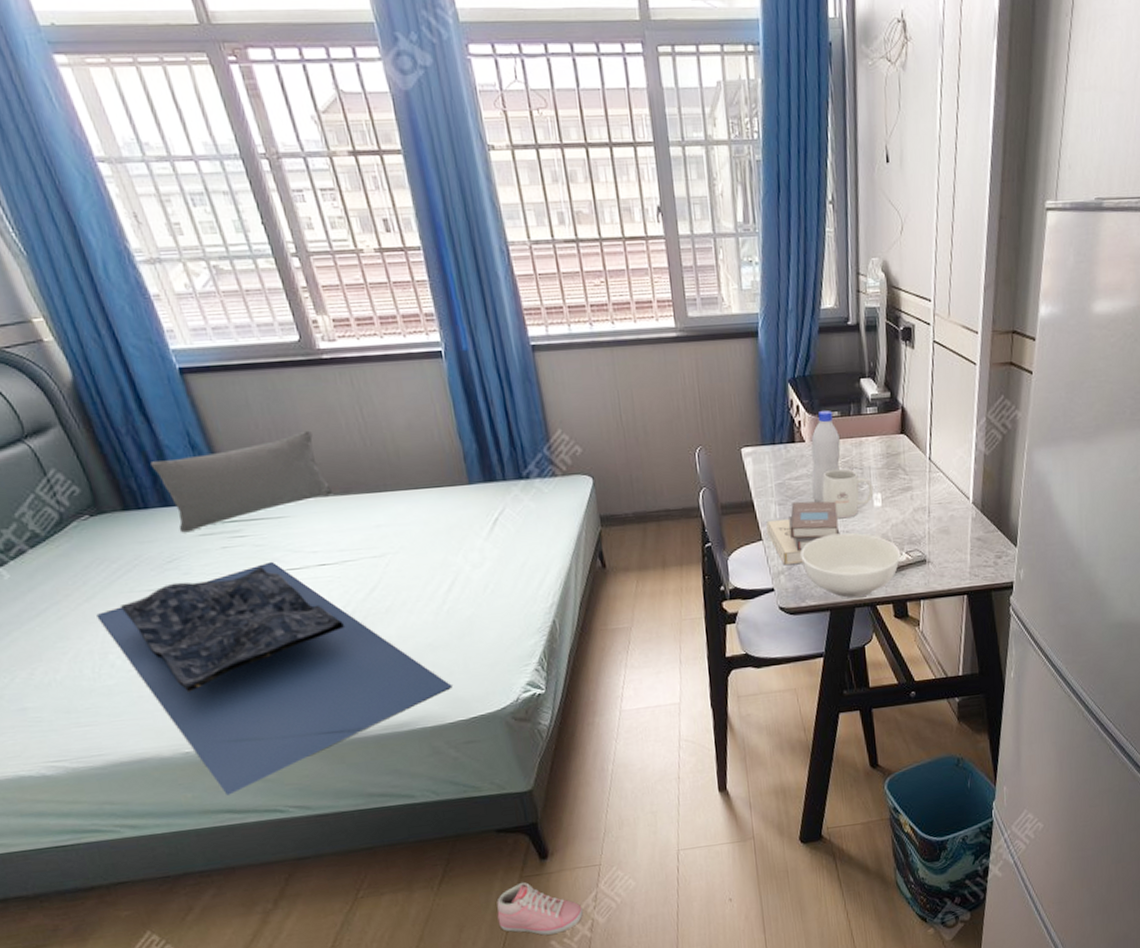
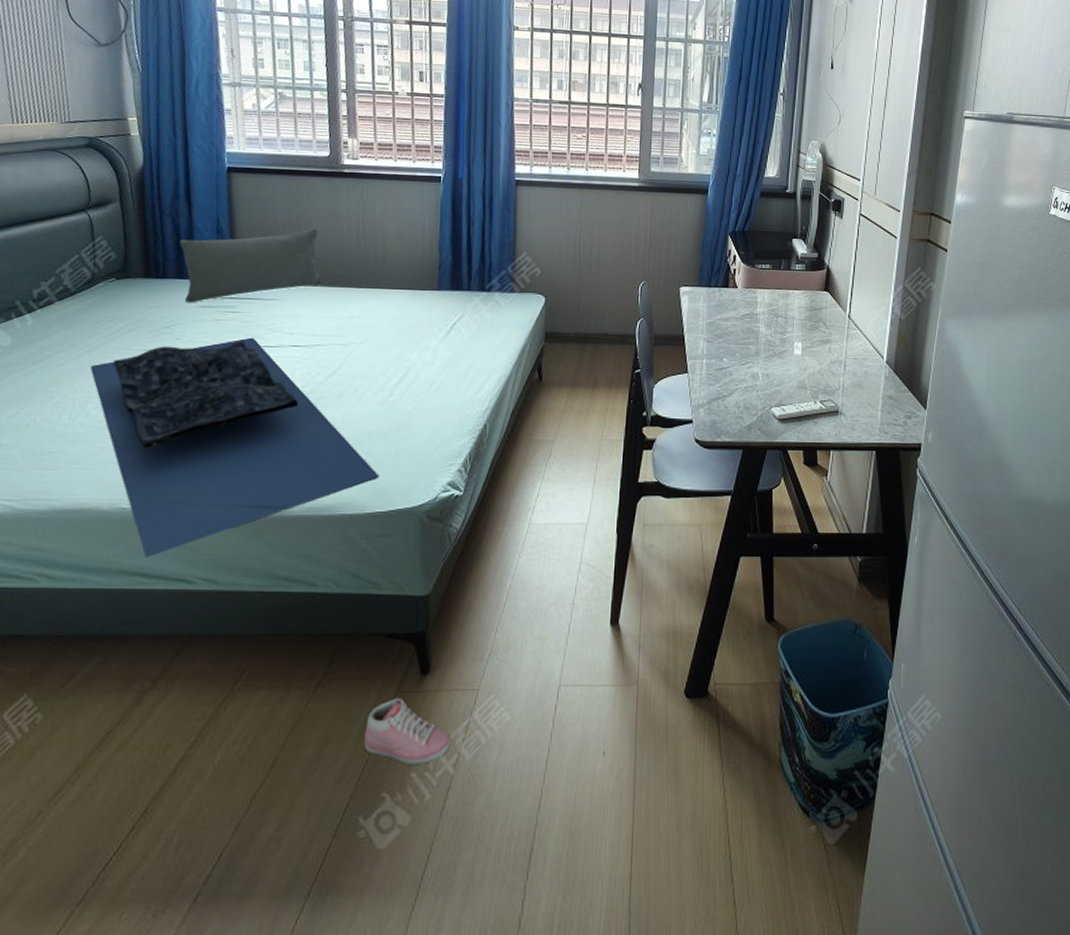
books: present [766,501,840,565] -> none [693,341,760,399]
bowl: present [800,532,901,599] -> none [721,375,815,440]
water bottle: present [811,410,841,504] -> none [739,263,769,345]
mug: present [821,468,874,519] -> none [747,315,795,362]

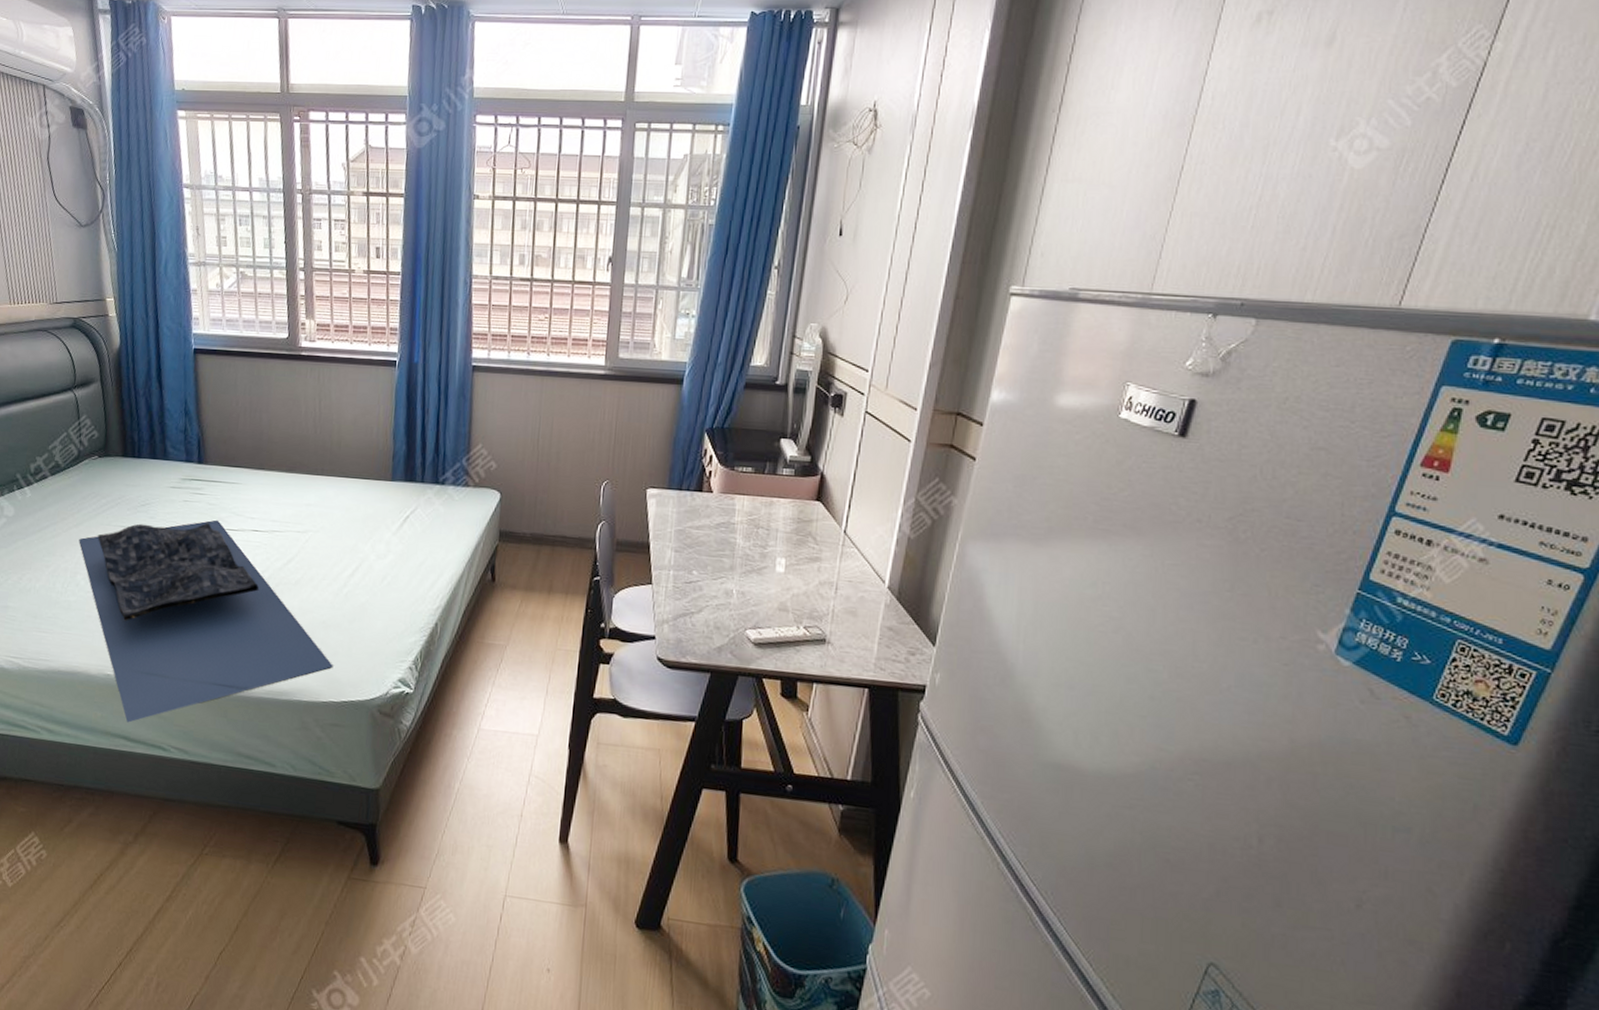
pillow: present [179,228,322,303] -> none [152,413,281,483]
sneaker: present [363,697,451,764] -> none [317,883,398,951]

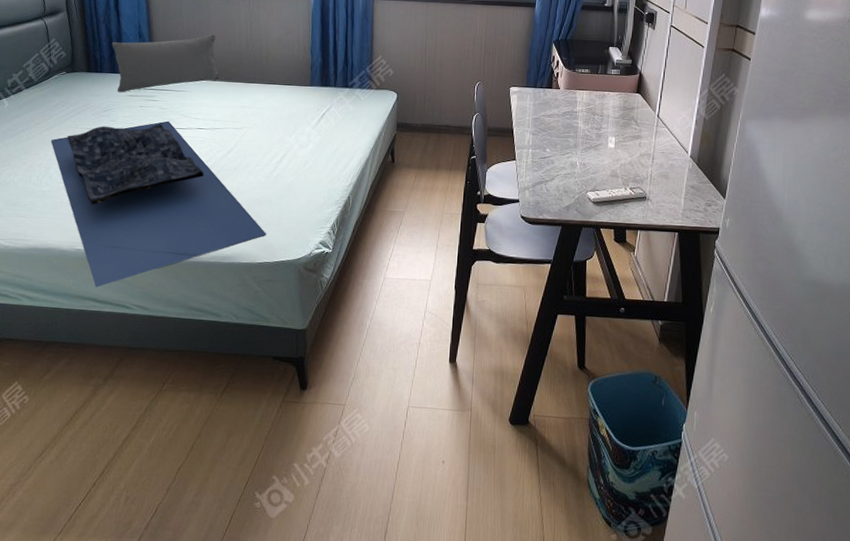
pillow: none [152,413,281,483] -> present [112,34,220,93]

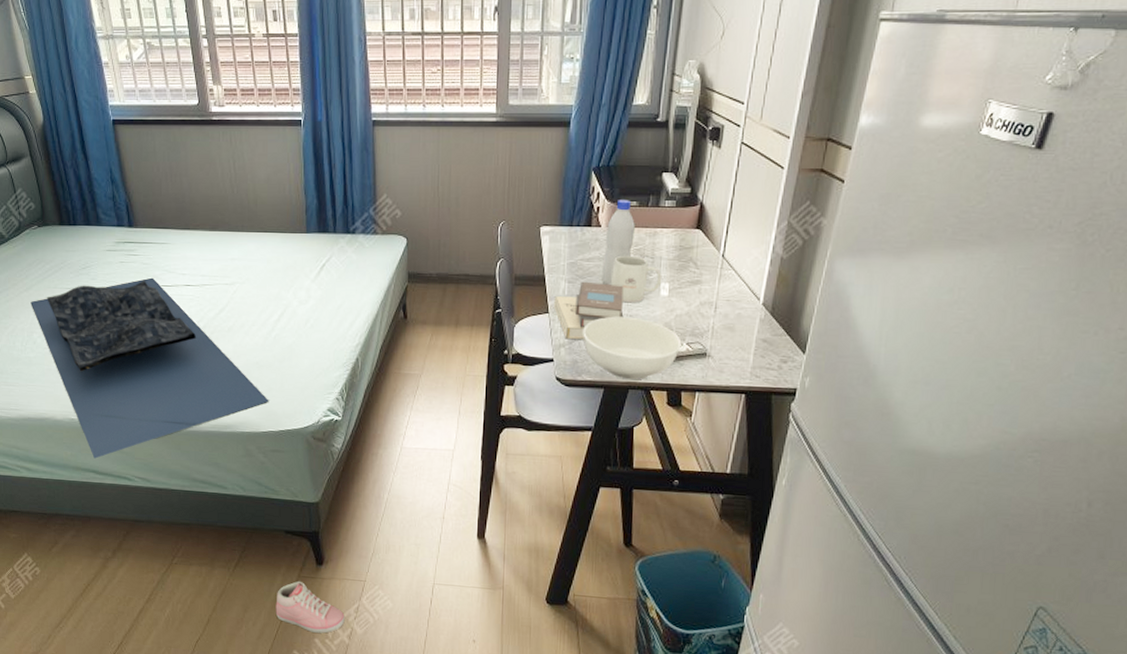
pillow: present [112,34,220,93] -> none [83,176,204,247]
sneaker: none [258,405,324,458] -> present [275,580,345,634]
books: none [520,134,578,183] -> present [554,281,624,339]
bowl: none [544,164,626,220] -> present [583,316,682,380]
water bottle: none [560,67,587,139] -> present [602,200,635,286]
mug: none [567,113,610,153] -> present [610,255,662,303]

